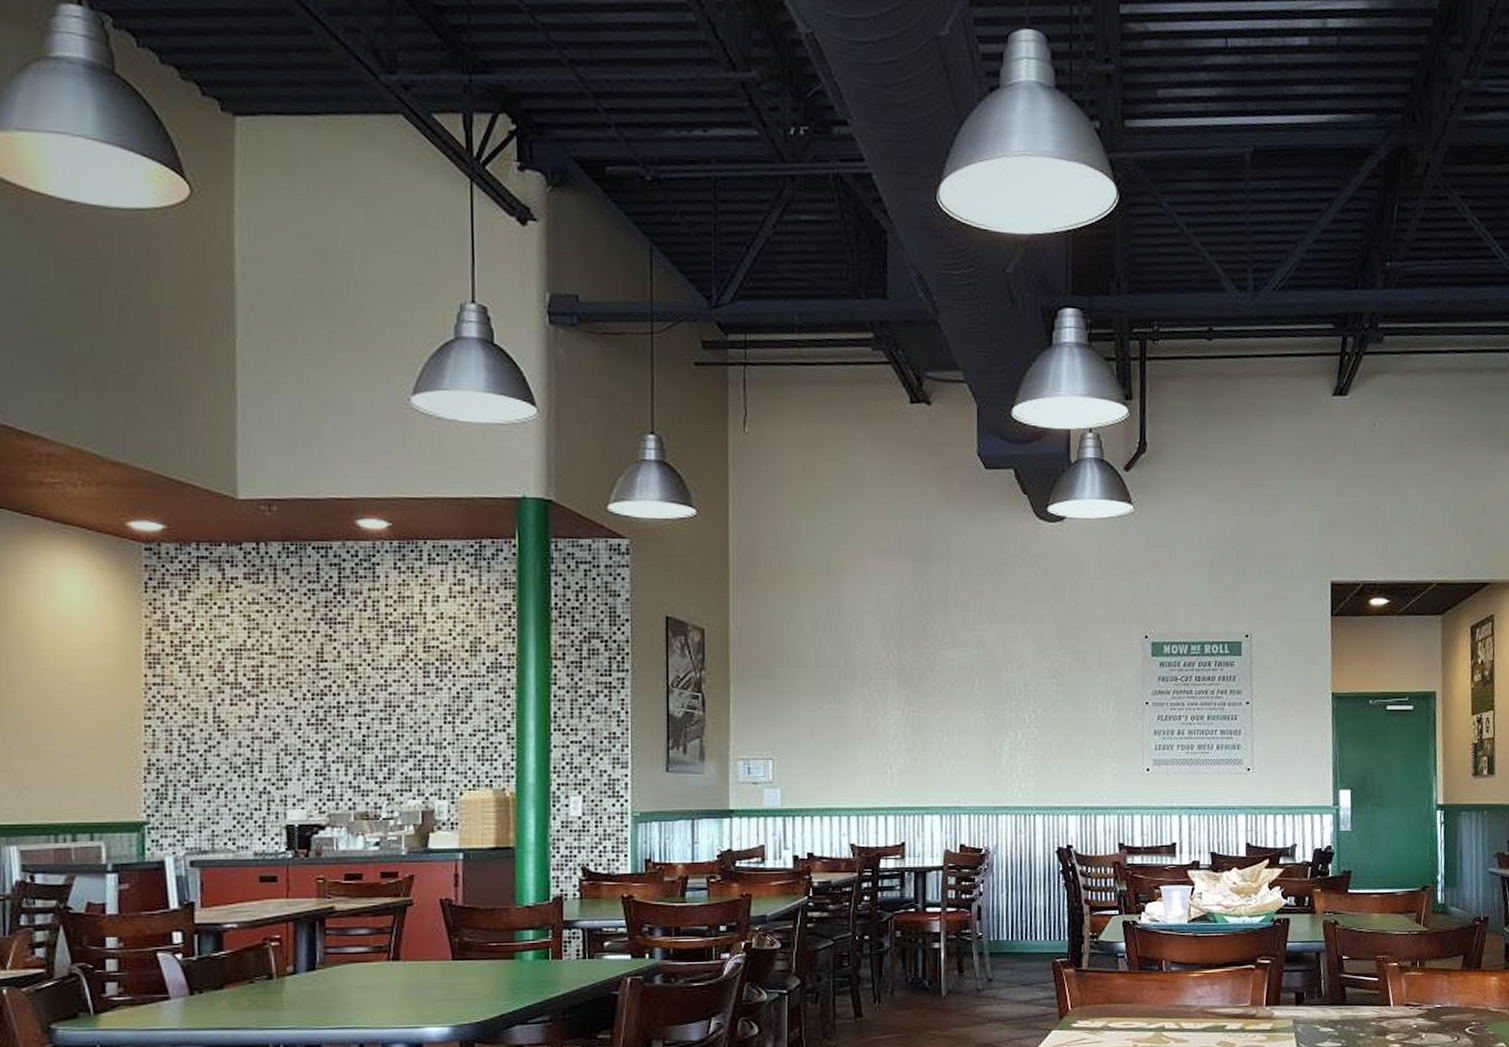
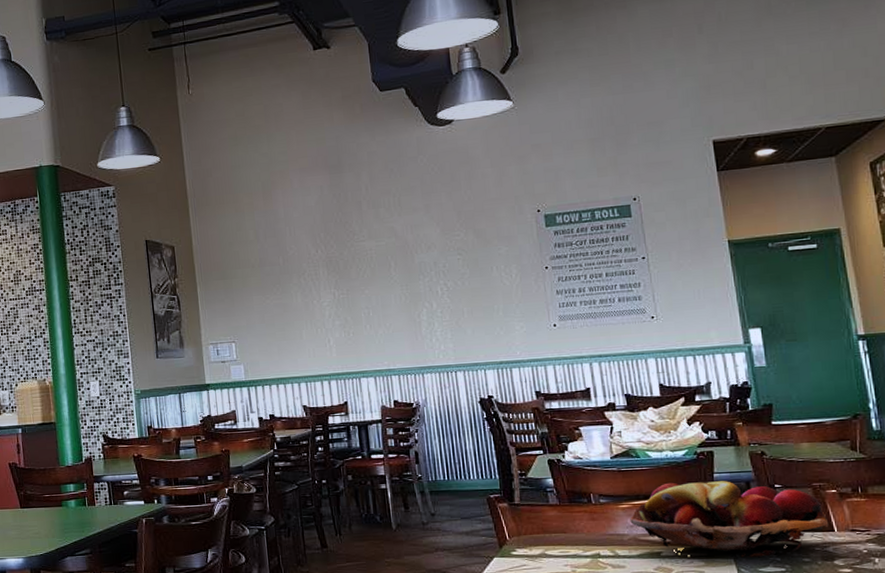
fruit basket: none [1199,950,1387,1032] -> present [630,481,829,558]

